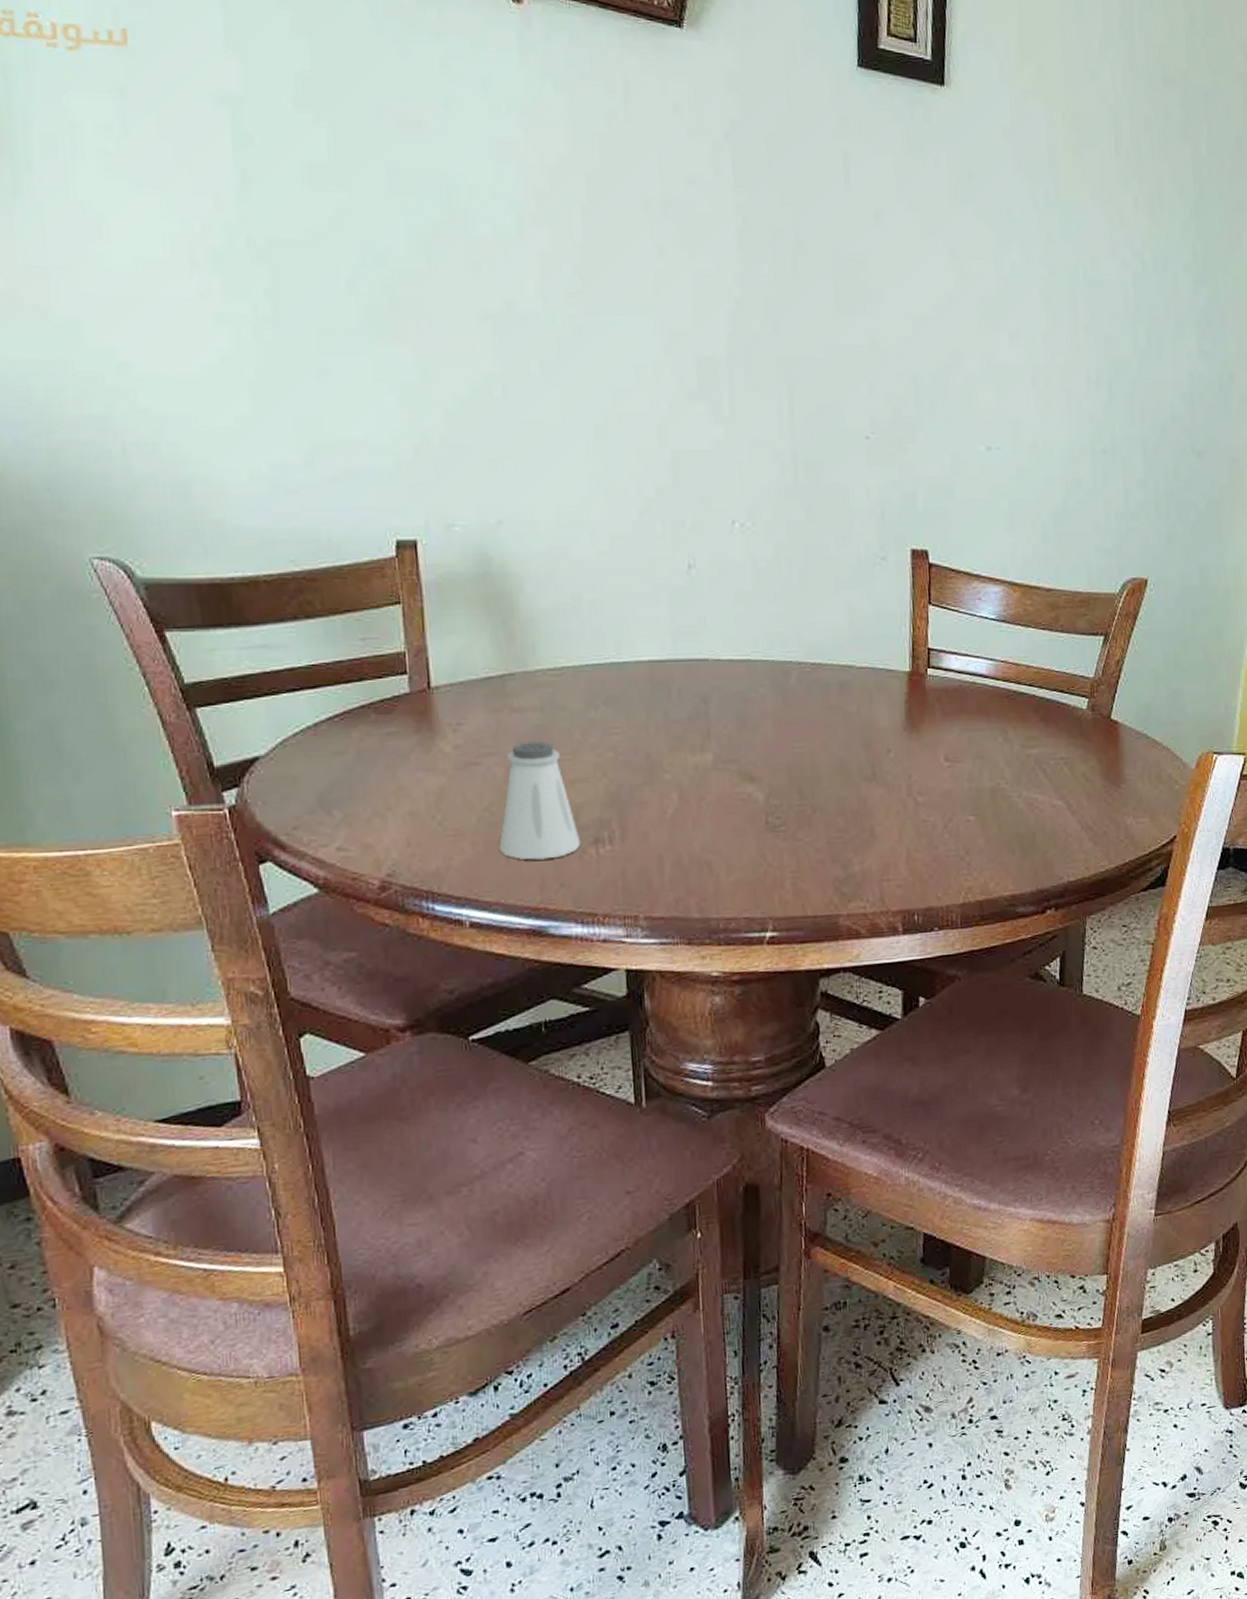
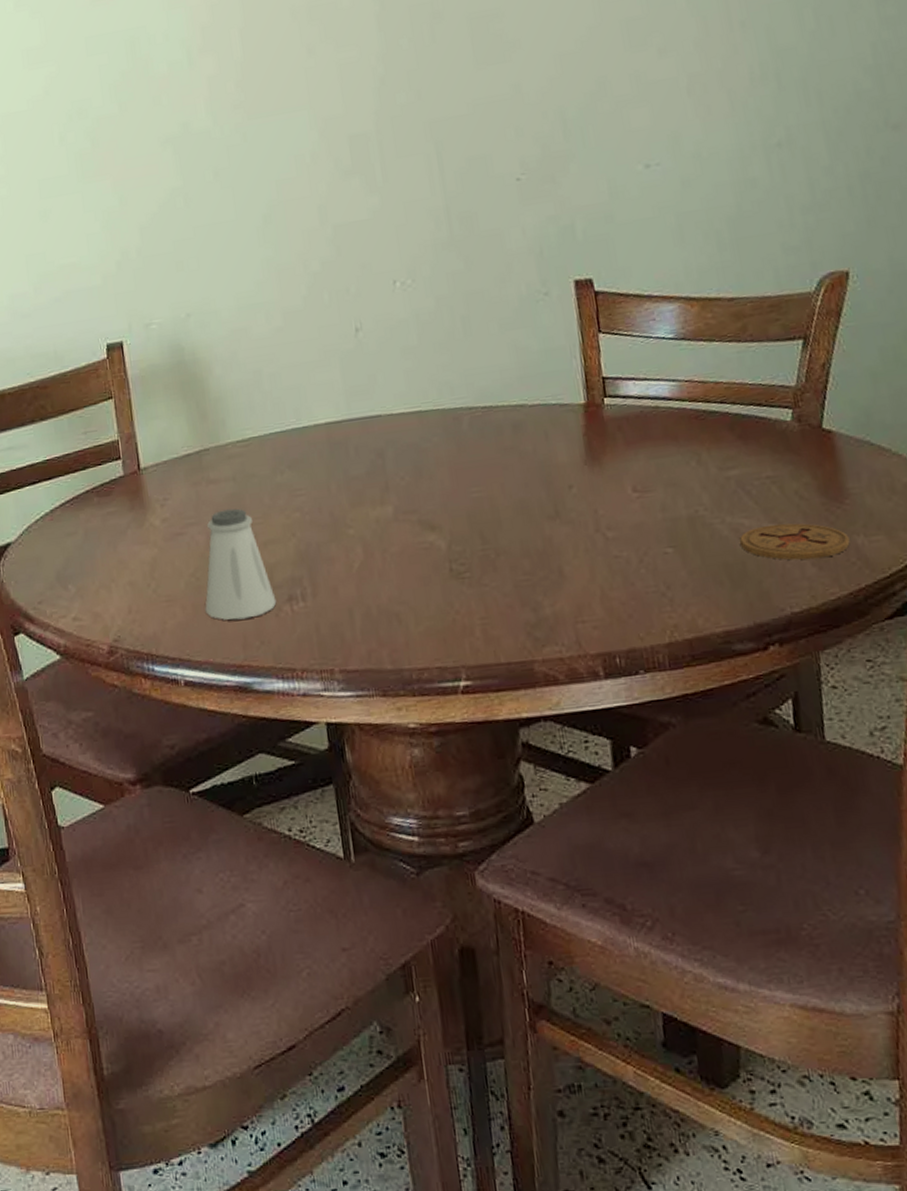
coaster: none [1031,801,1121,836] -> present [739,523,850,561]

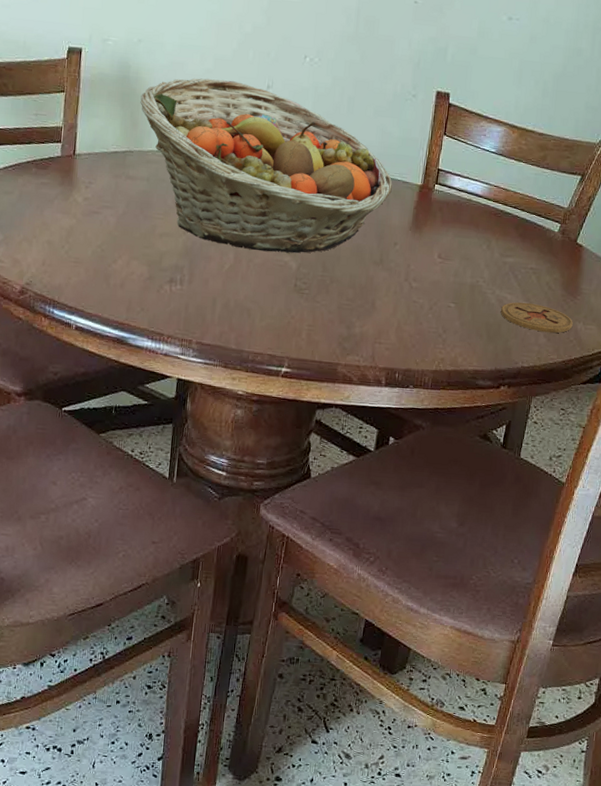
fruit basket: none [203,333,548,539] -> present [140,78,392,254]
saltshaker: present [205,508,277,620] -> none [103,201,160,289]

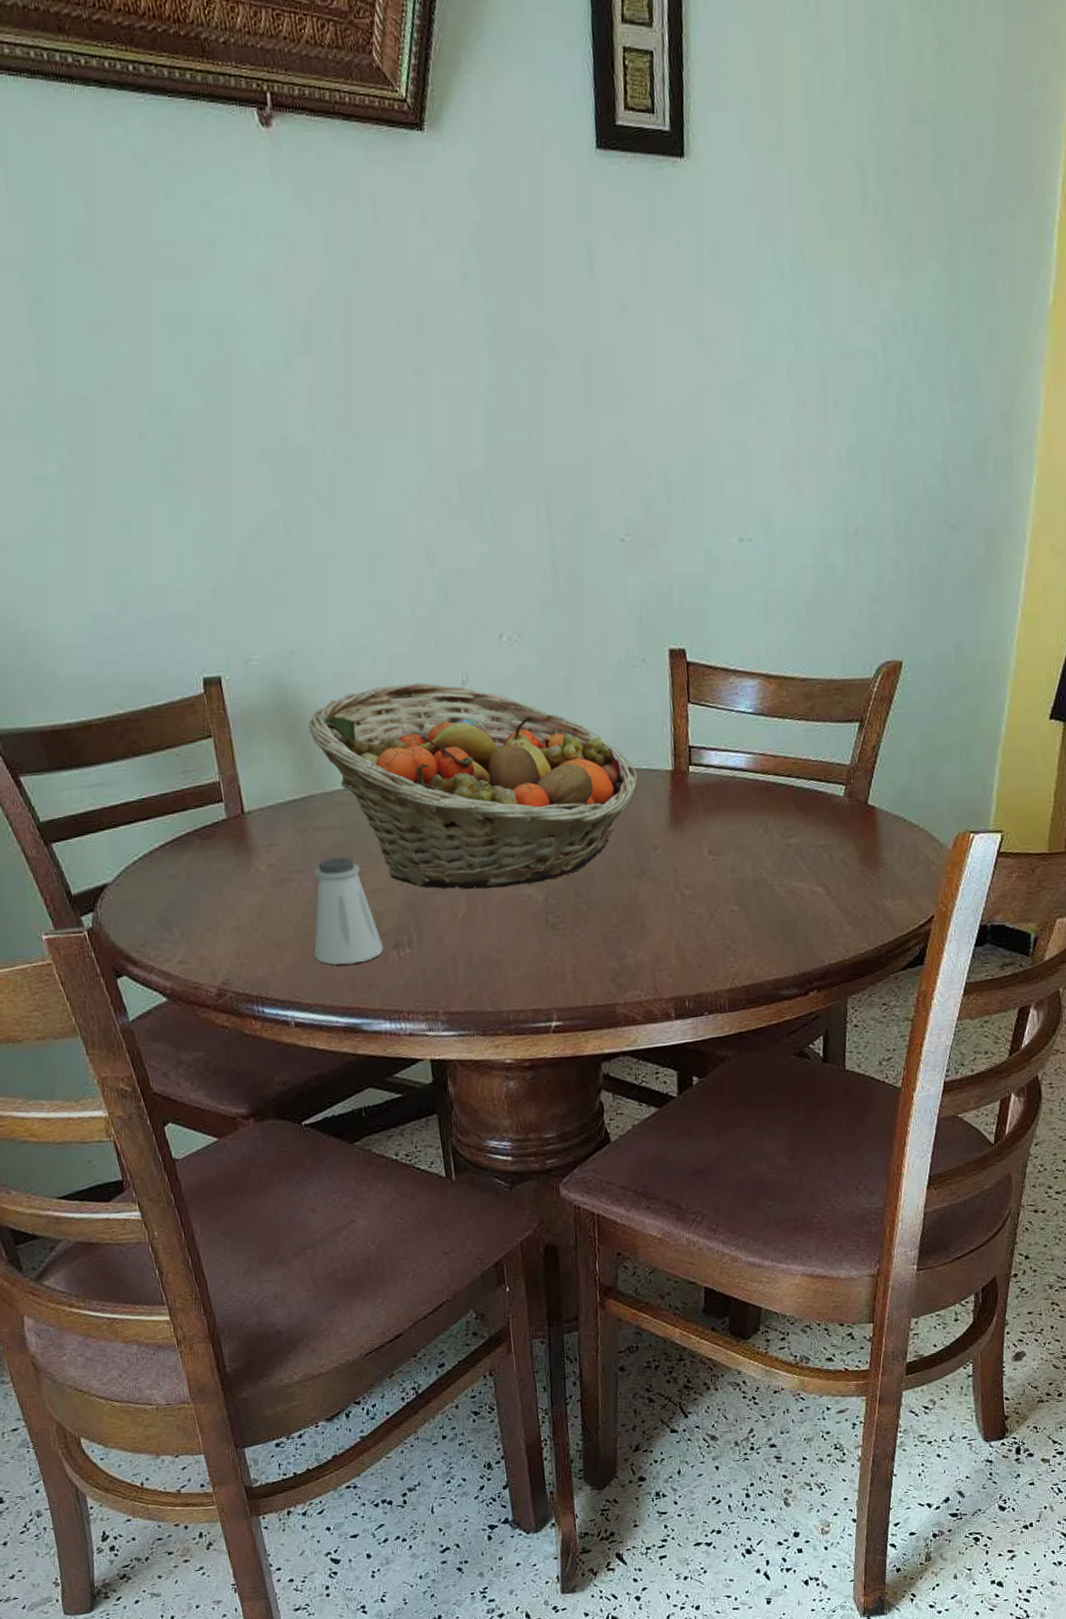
saltshaker: none [103,201,160,289] -> present [314,856,384,965]
coaster: present [500,302,573,333] -> none [793,887,880,919]

